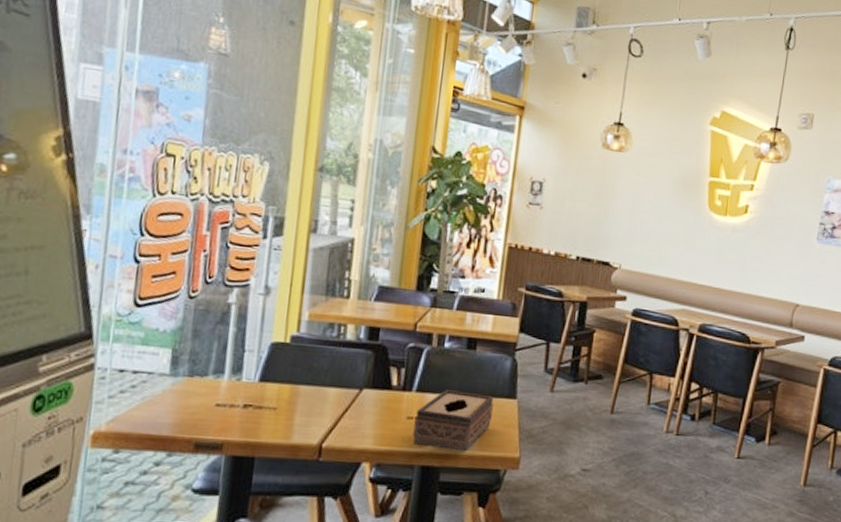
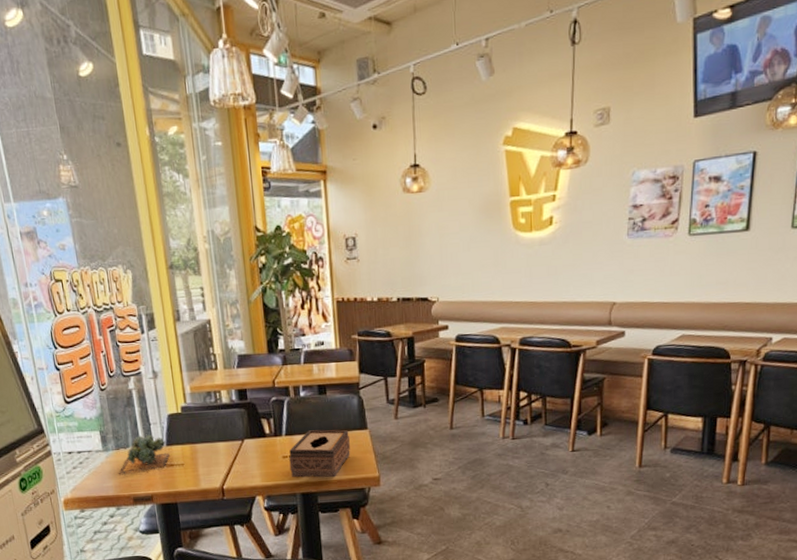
succulent plant: none [182,363,262,411] -> present [118,435,171,475]

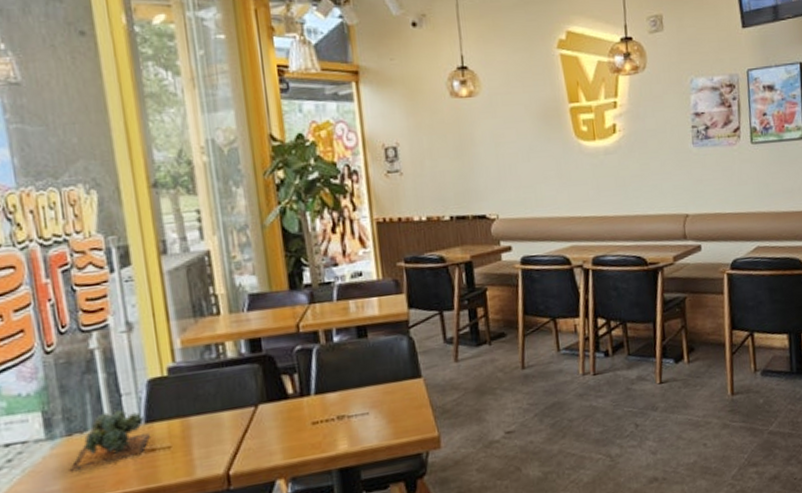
tissue box: present [289,429,351,478] -> none [320,380,402,449]

